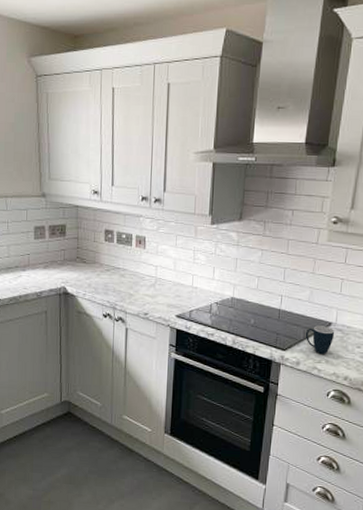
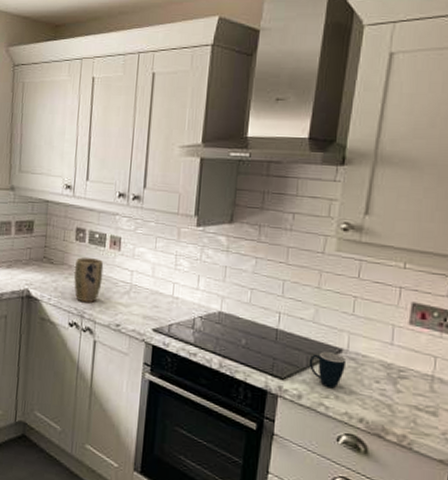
plant pot: none [105,256,131,296] -> present [74,257,104,303]

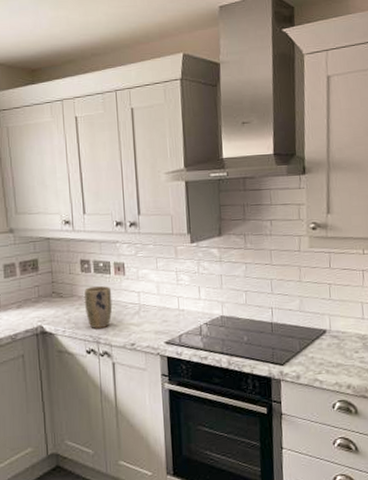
mug: present [308,351,347,388] -> none [301,334,331,364]

